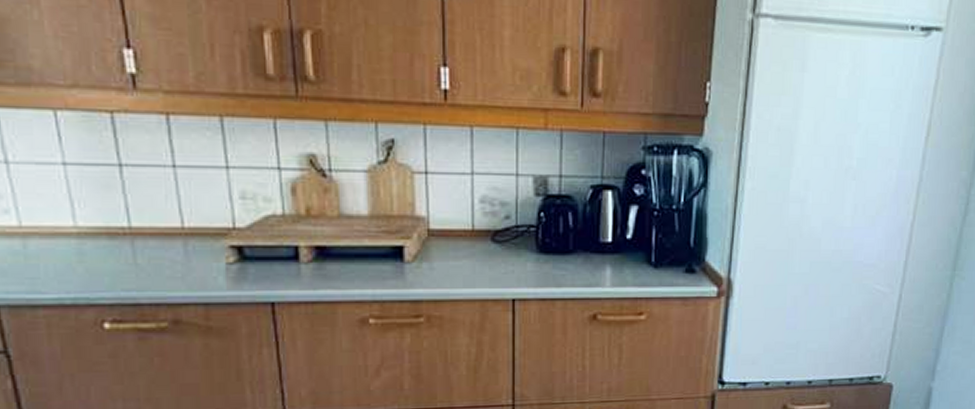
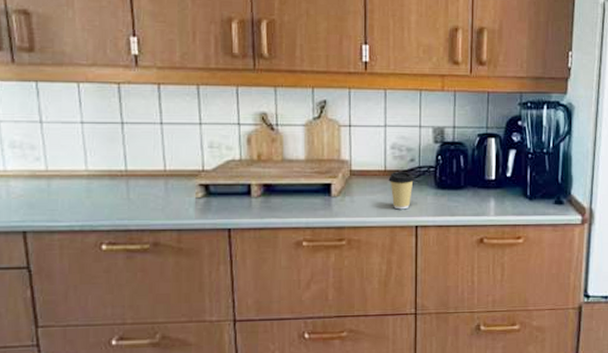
coffee cup: none [477,232,511,279] -> present [388,172,415,210]

